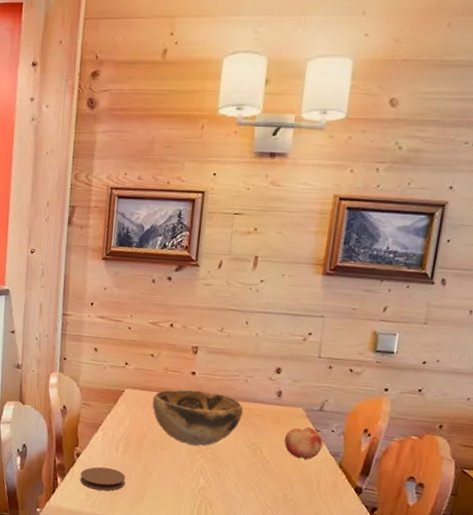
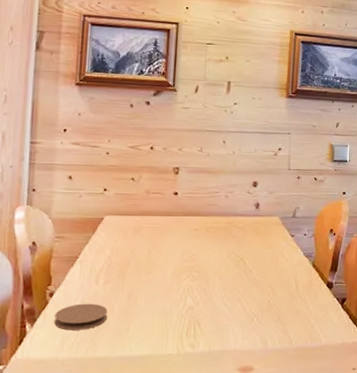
decorative bowl: present [152,390,243,446] -> none [134,210,225,265]
fruit: present [284,426,323,459] -> none [264,233,298,264]

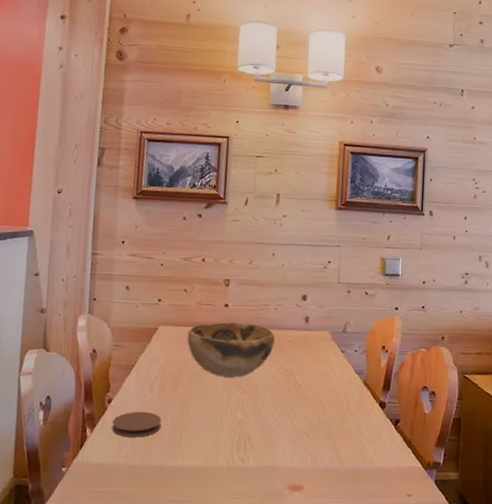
decorative bowl: none [134,210,225,265] -> present [187,322,275,378]

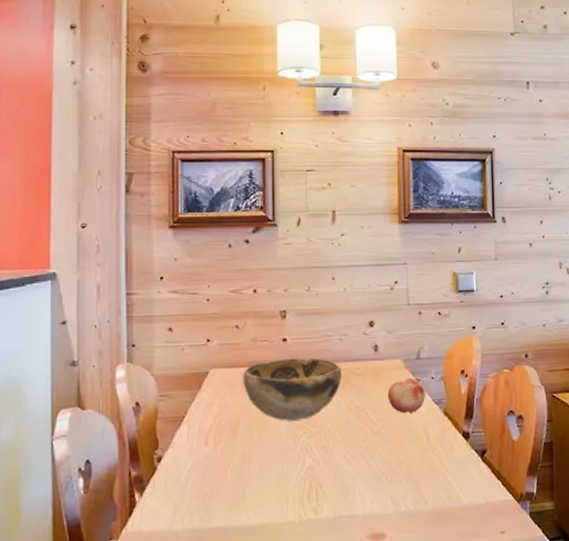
coaster: present [112,411,162,438] -> none [164,467,221,499]
fruit: none [314,348,348,380] -> present [387,377,425,413]

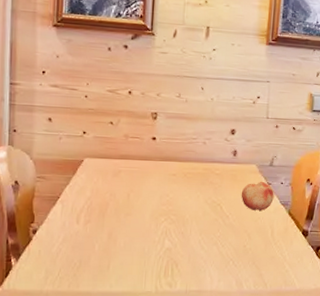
decorative bowl: present [243,357,341,421] -> none [113,155,203,209]

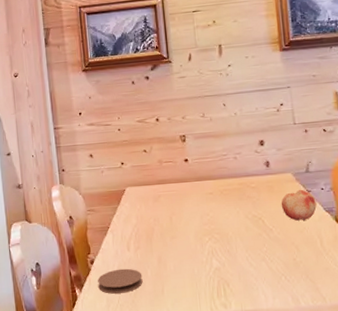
coaster: none [38,241,89,266] -> present [98,268,143,294]

